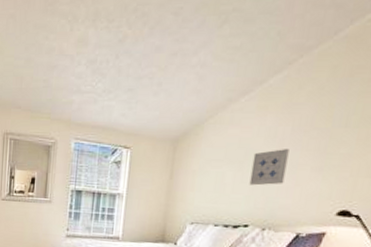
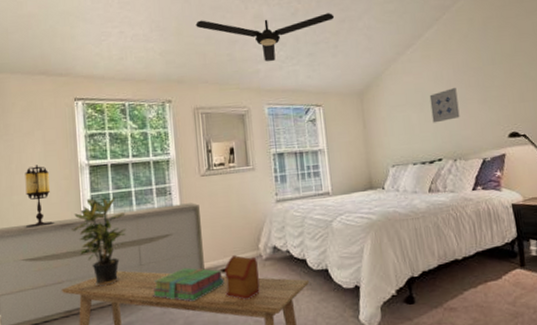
ceiling fan: none [17,39,167,94] -> present [195,13,335,62]

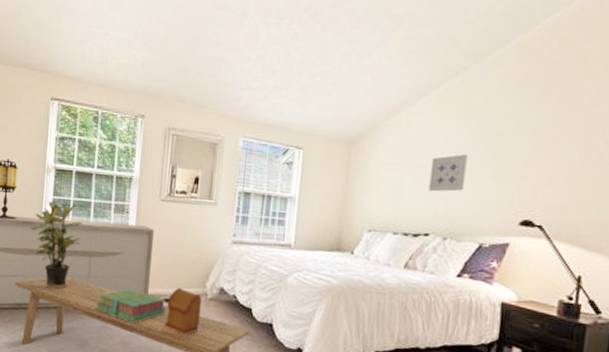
ceiling fan: present [195,13,335,62] -> none [183,32,340,90]

